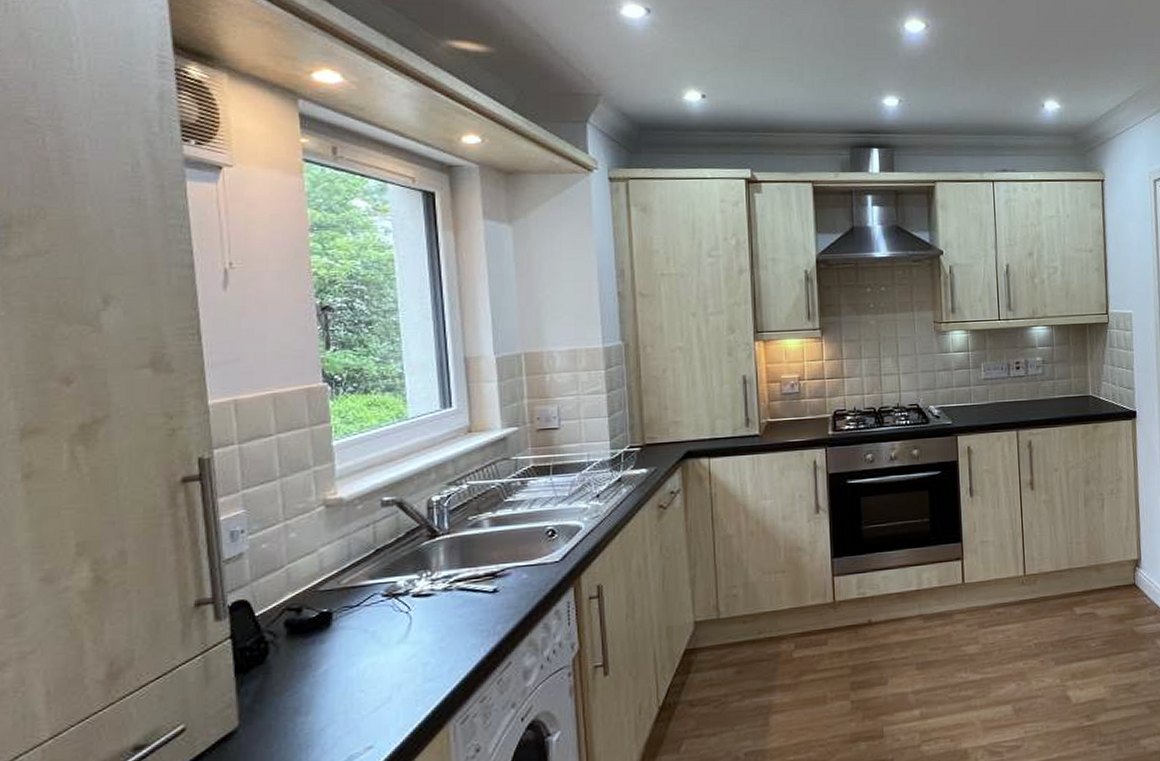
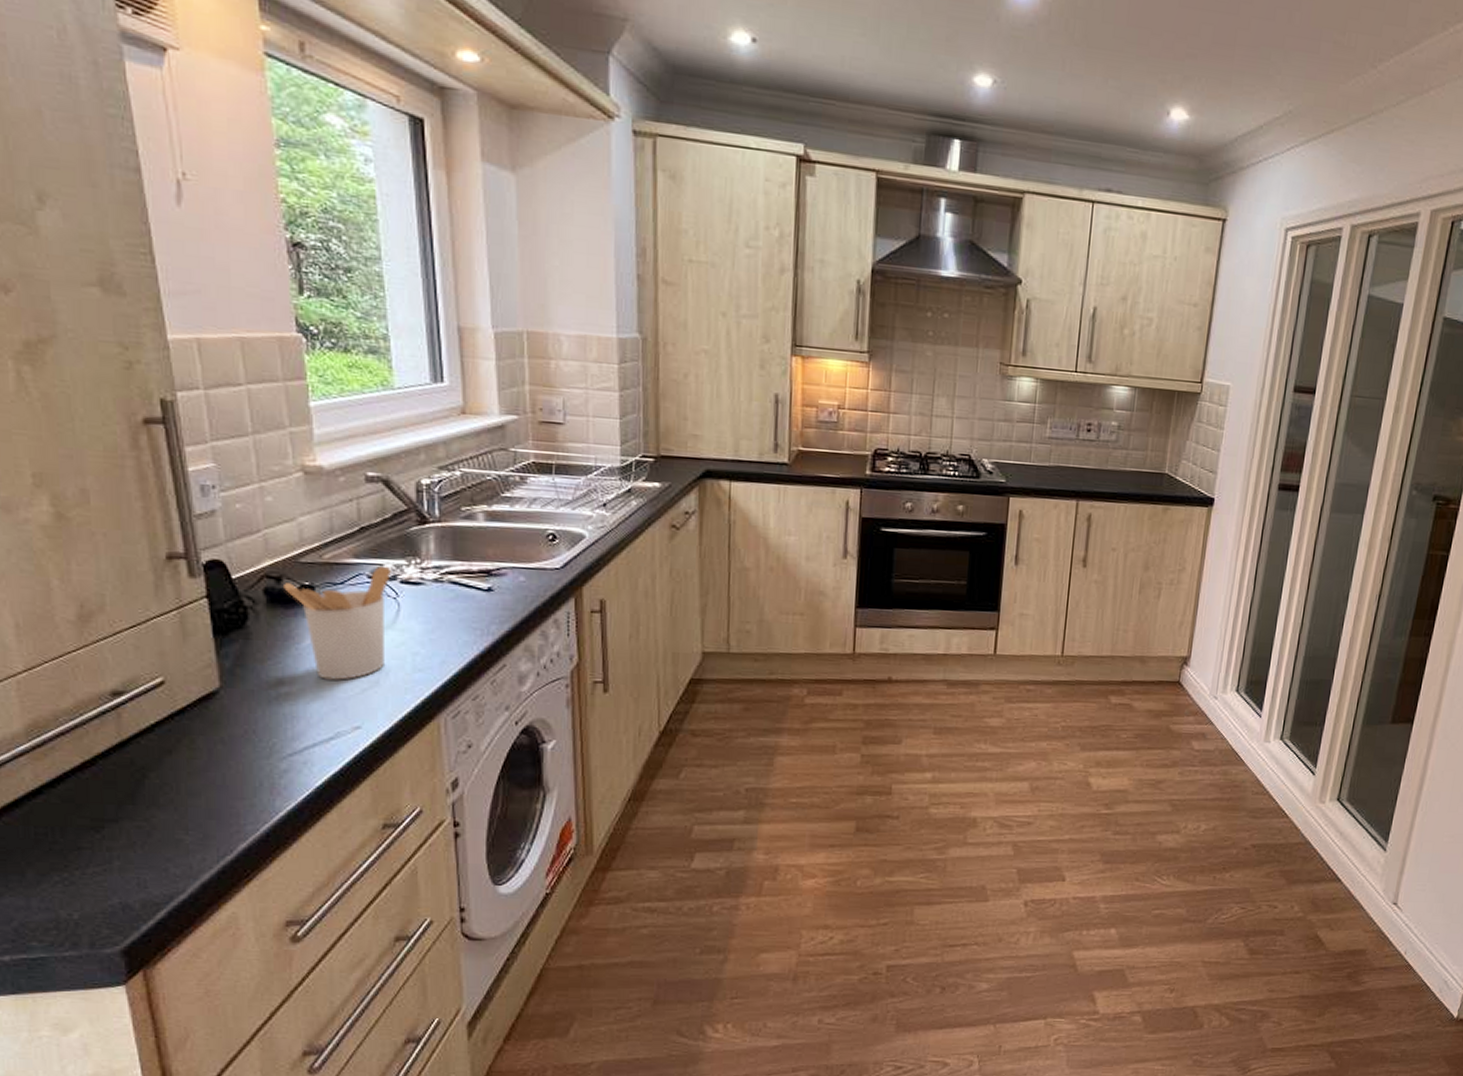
utensil holder: none [303,582,404,703] -> present [284,566,391,680]

